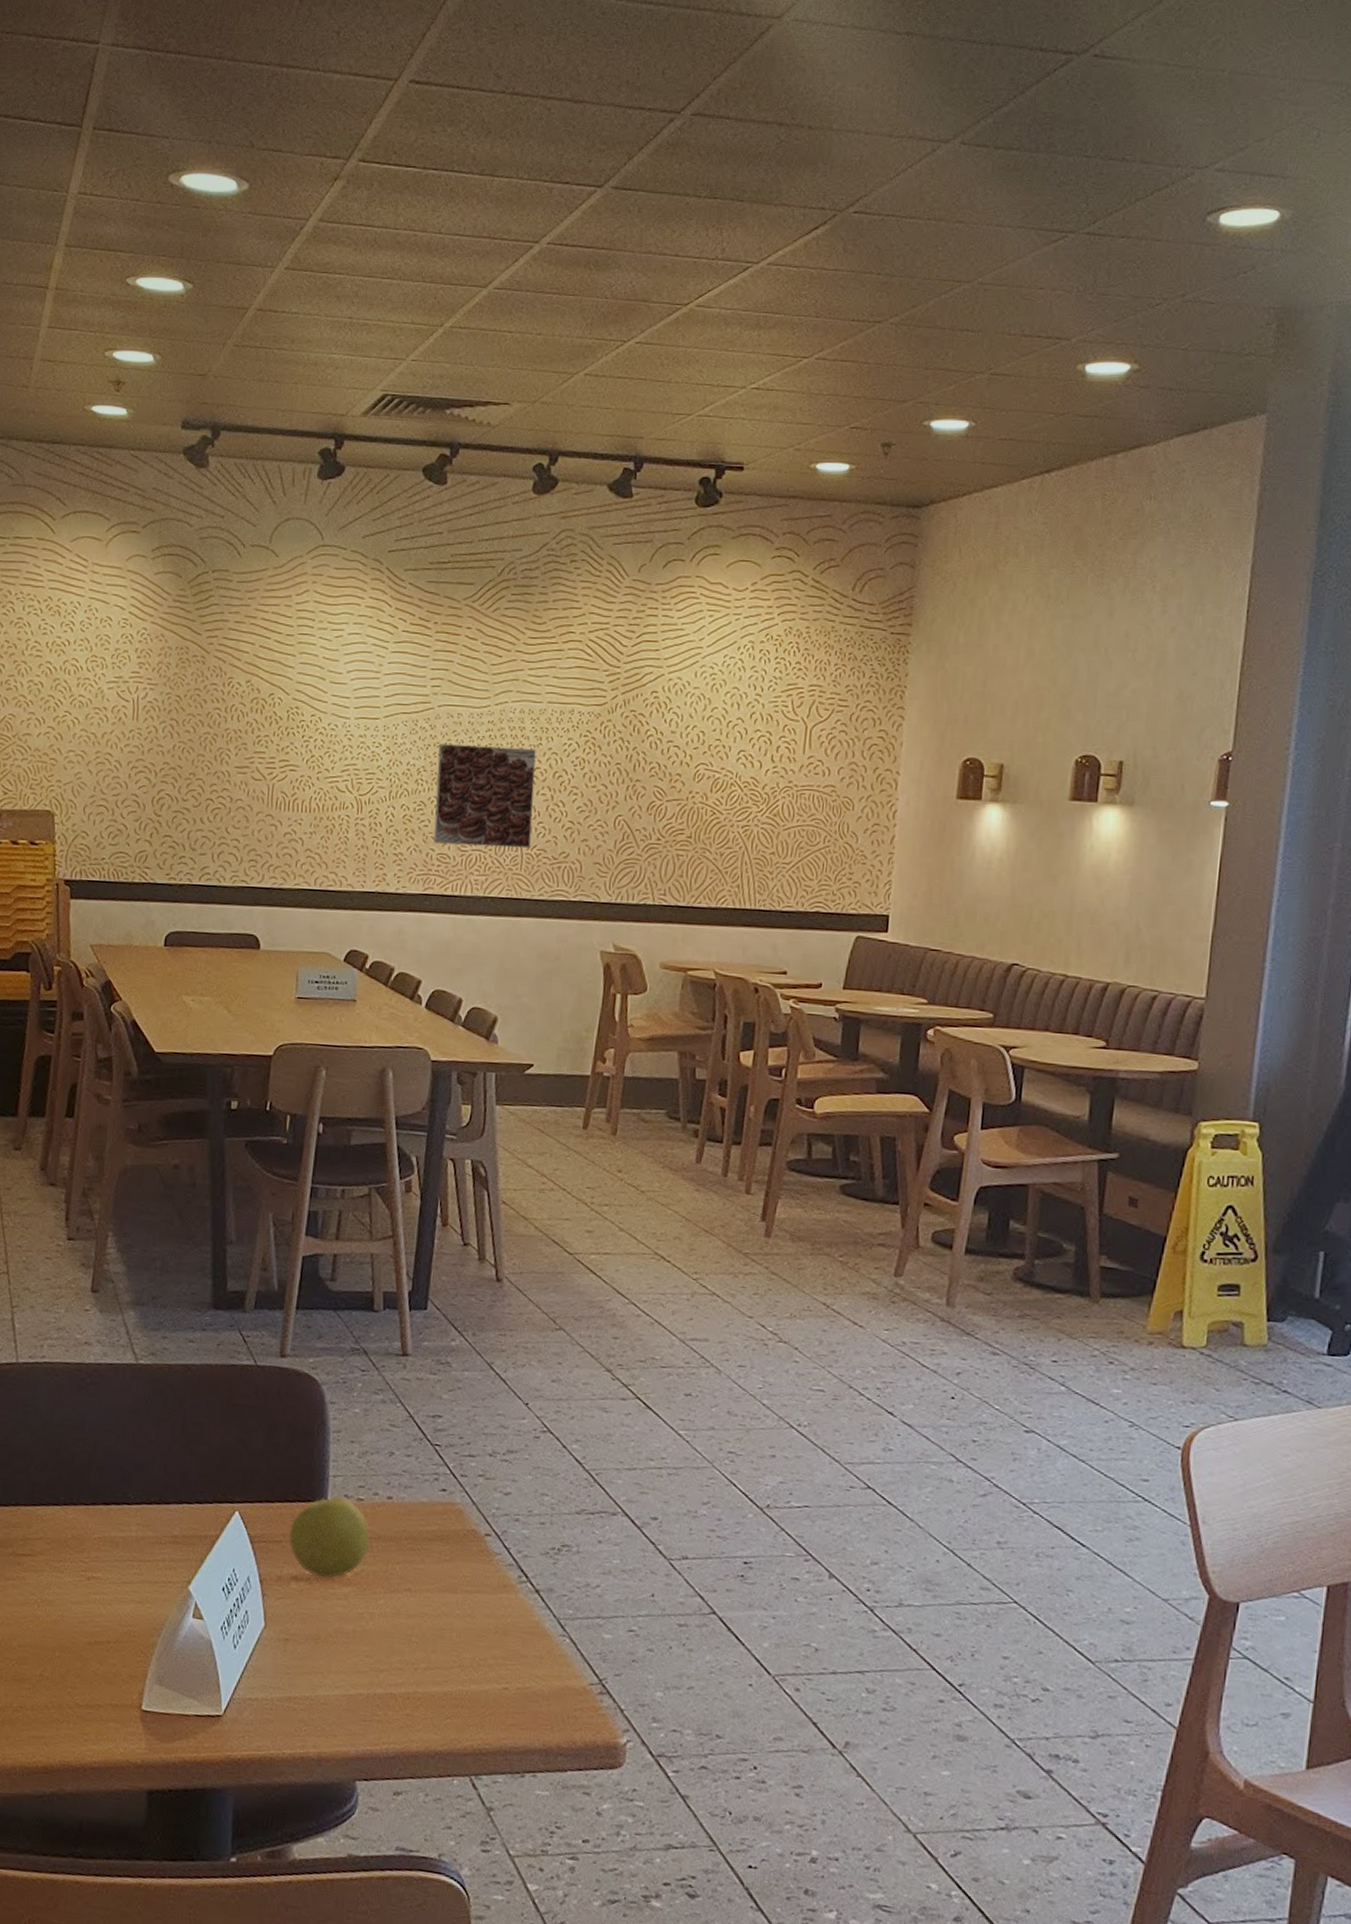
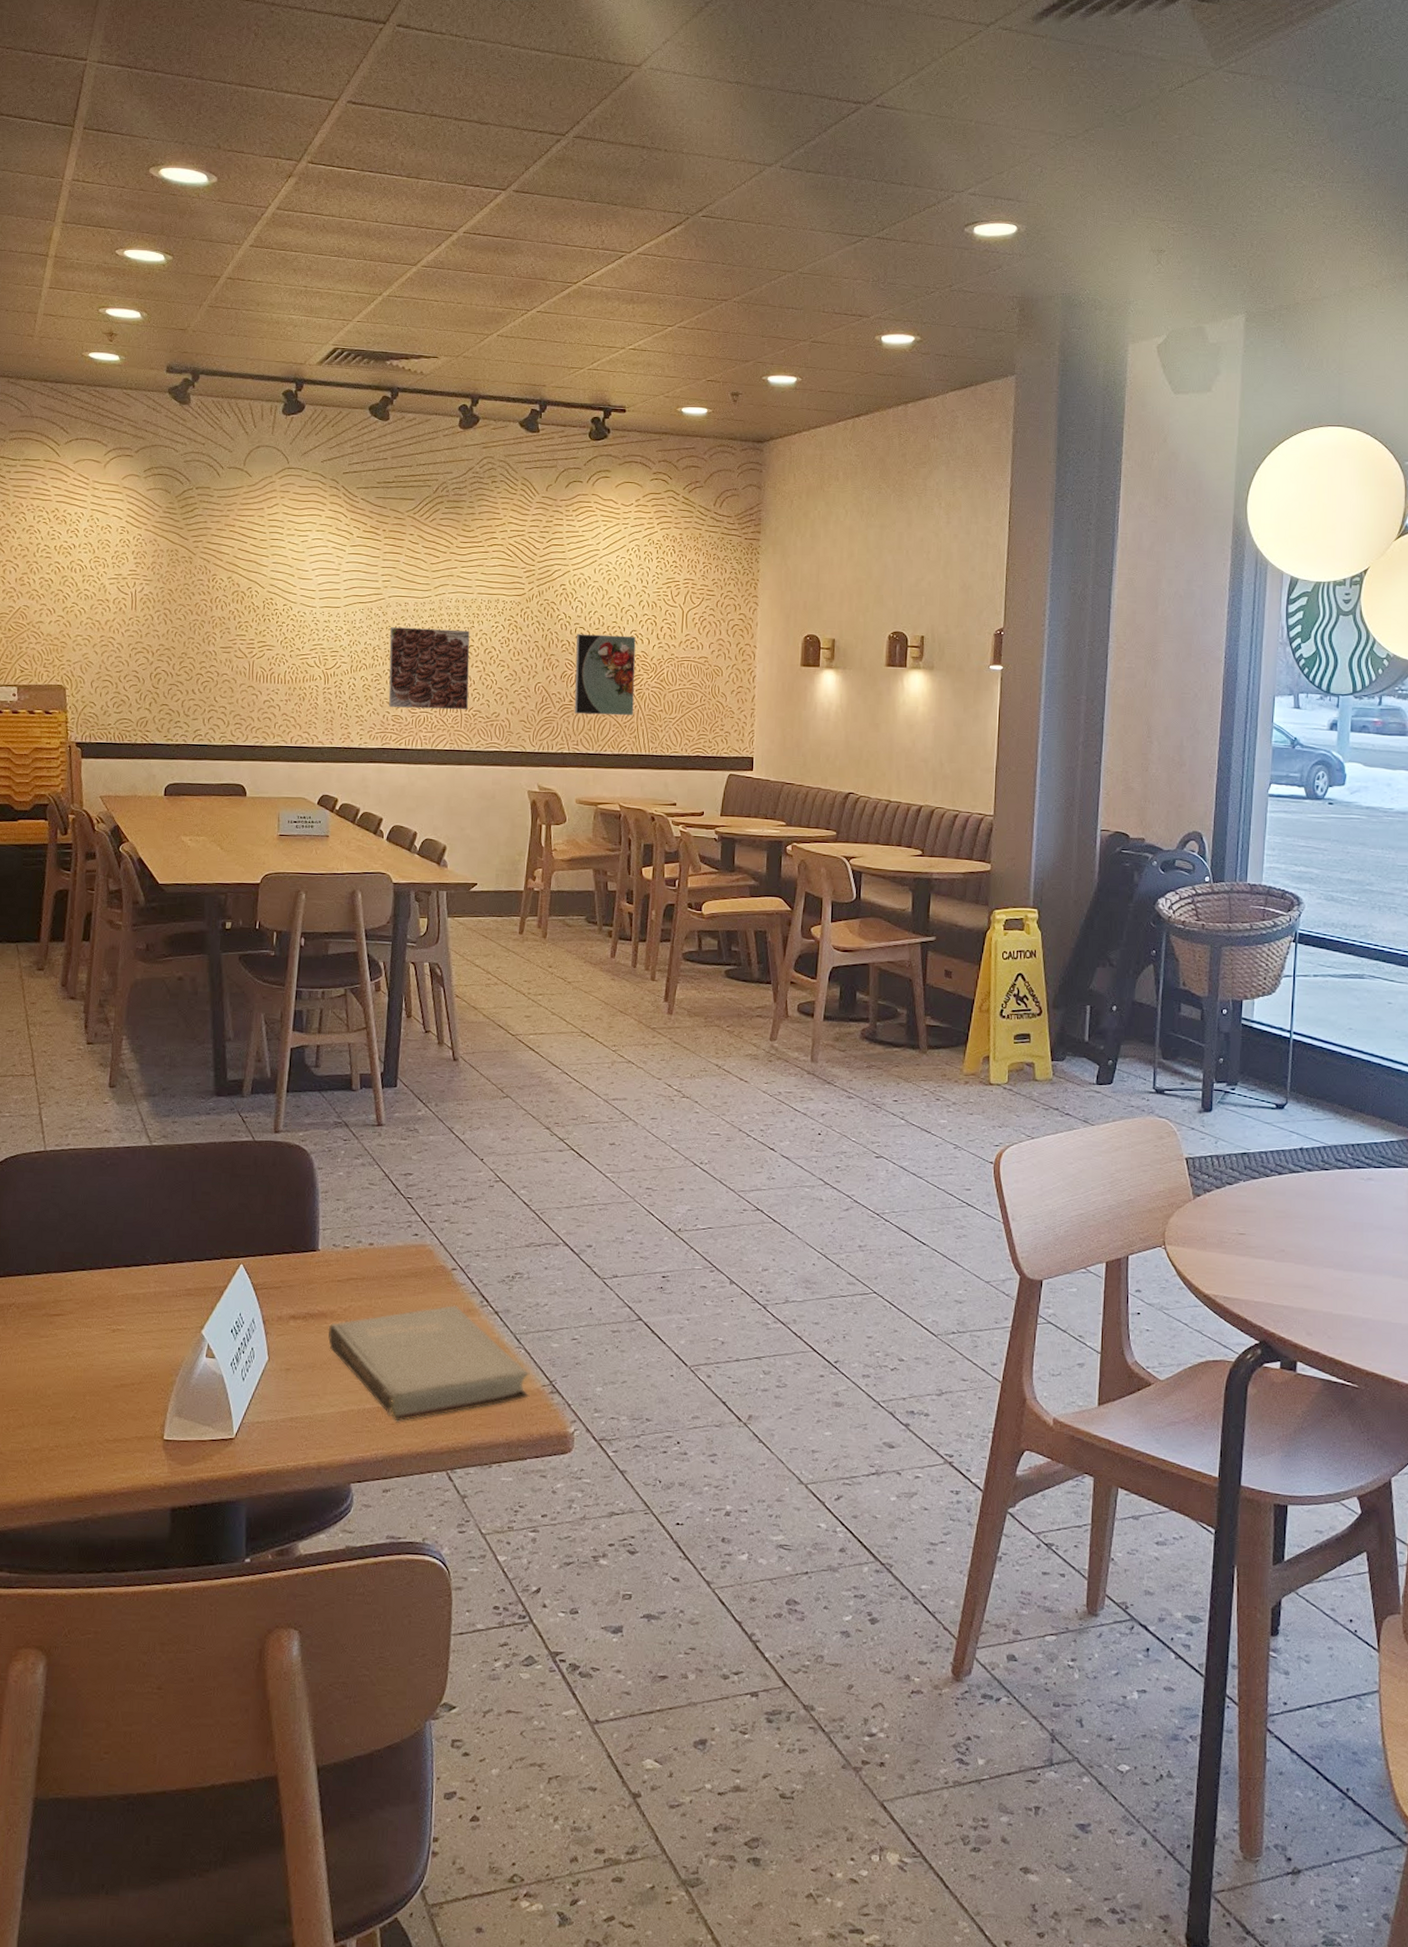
apple: present [289,1496,371,1579] -> none [287,1246,357,1315]
book: none [335,1578,575,1713] -> present [328,1305,530,1422]
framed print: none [662,754,745,860] -> present [574,634,636,716]

